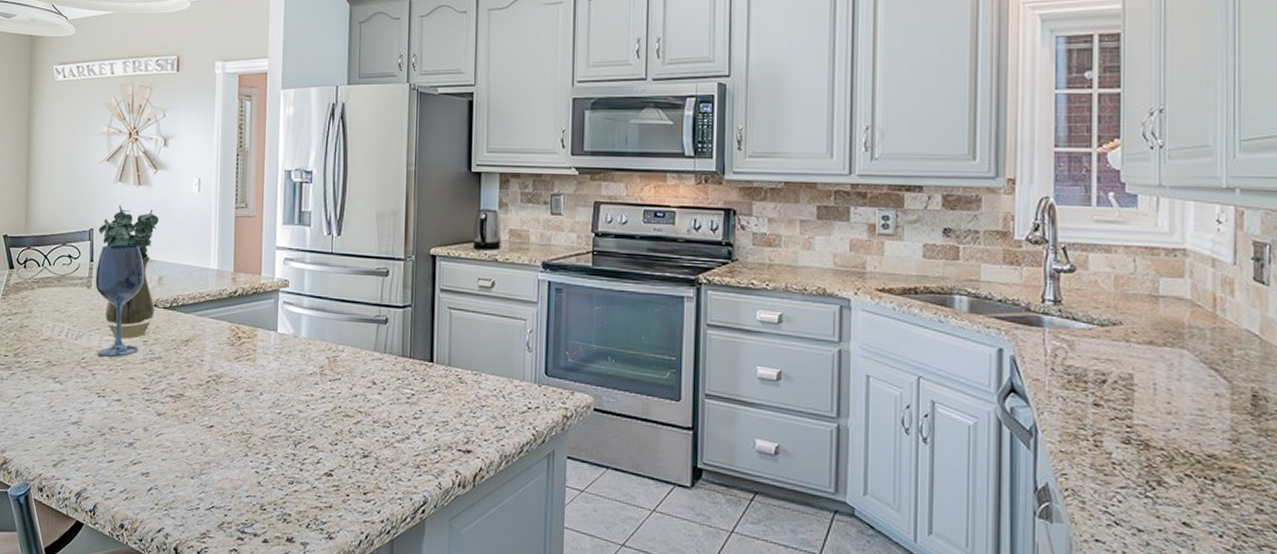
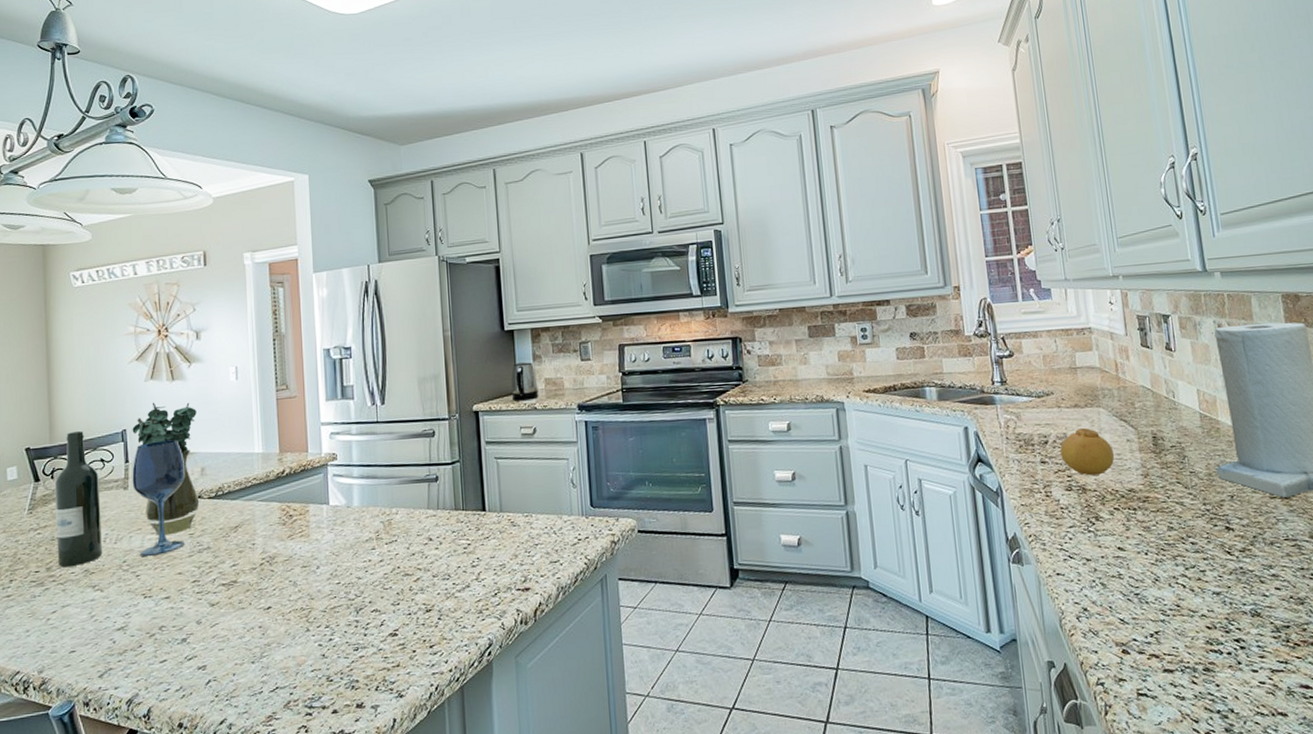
wine bottle: none [24,224,66,356] -> present [54,430,102,568]
fruit: none [1121,370,1195,431] -> present [1060,427,1115,476]

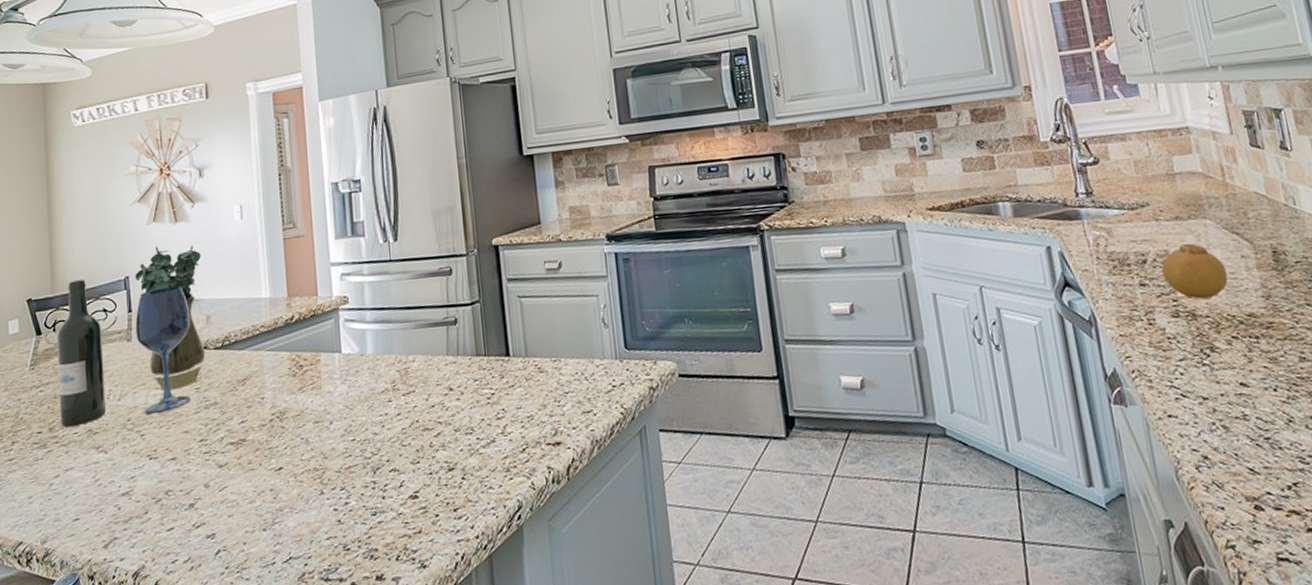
kettle: present [511,361,539,401] -> none [532,188,563,233]

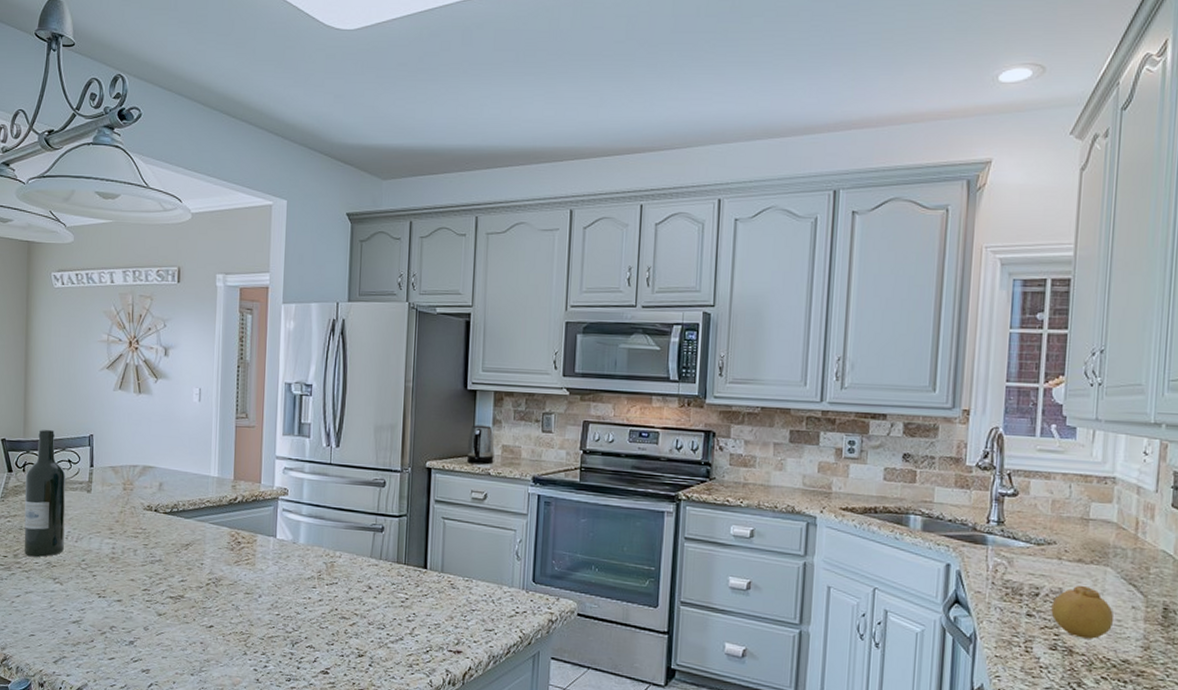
vase: present [135,246,206,392] -> none [98,412,159,543]
wineglass: present [135,286,192,415] -> none [95,450,145,560]
kettle: none [532,188,563,233] -> present [466,424,495,465]

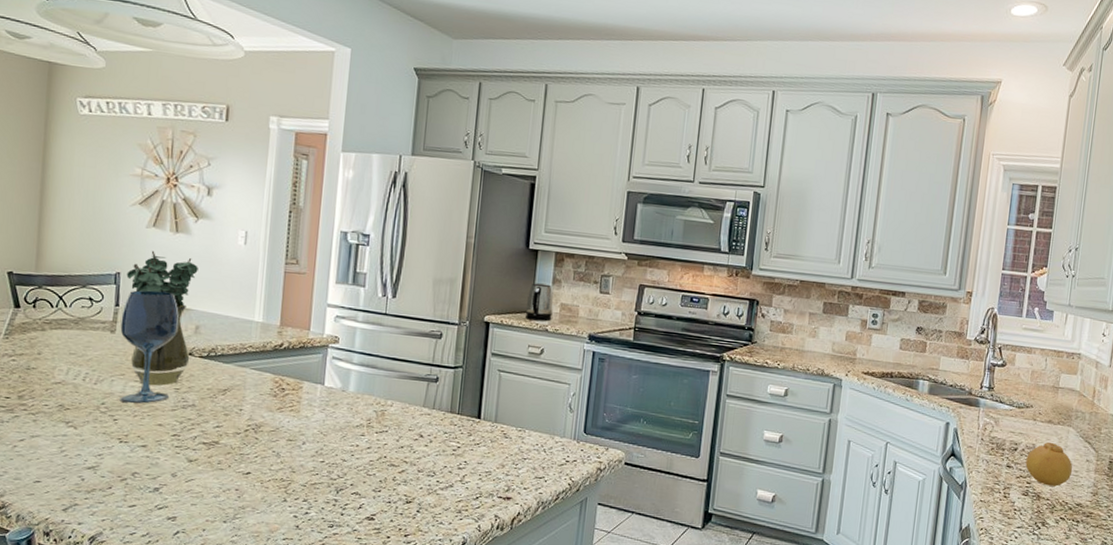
wine bottle: present [23,429,66,557] -> none [30,264,85,399]
wineglass: none [95,450,145,560] -> present [119,290,179,404]
vase: none [98,412,159,543] -> present [126,250,198,386]

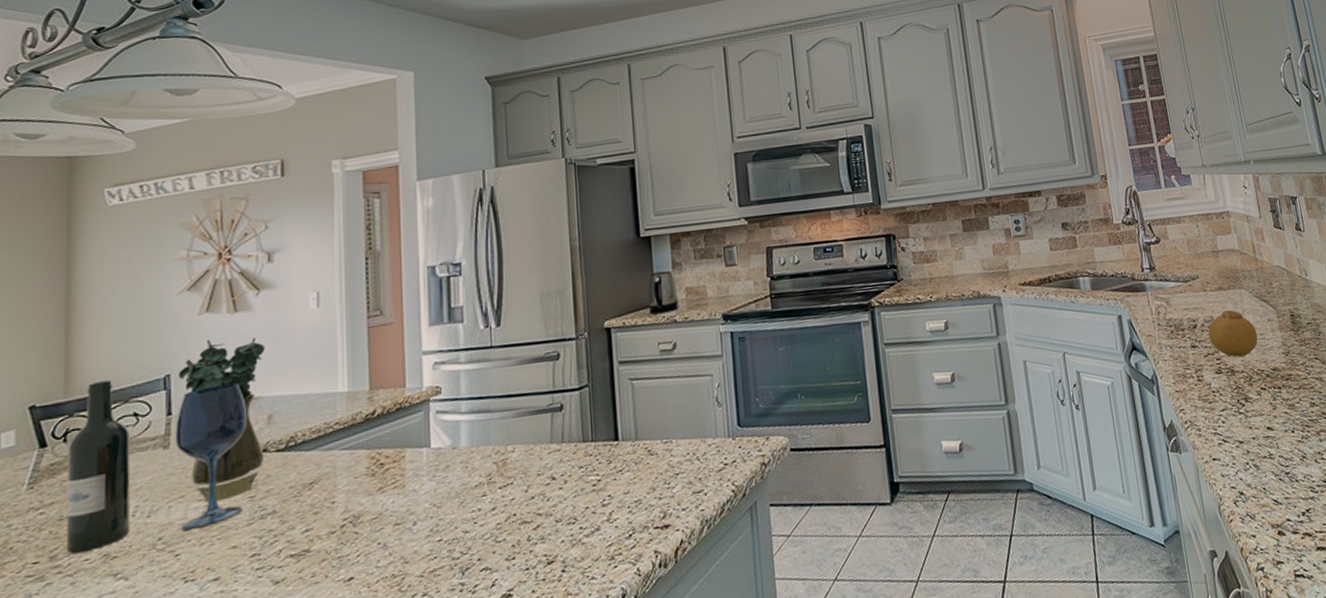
wine bottle: none [30,264,85,399] -> present [65,379,131,554]

